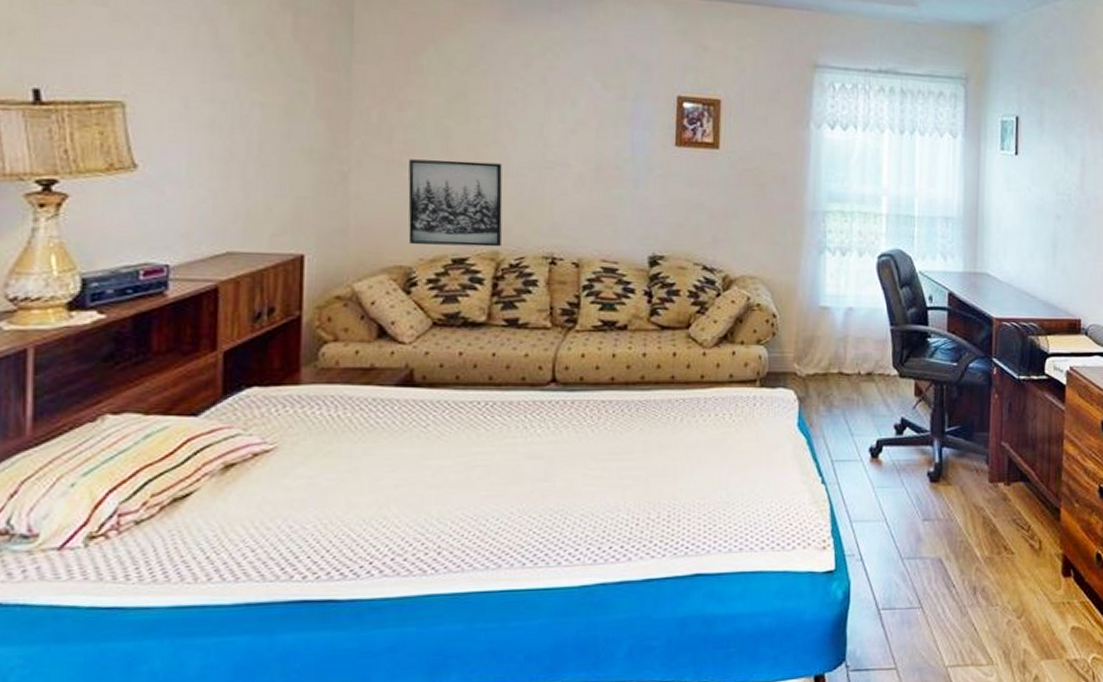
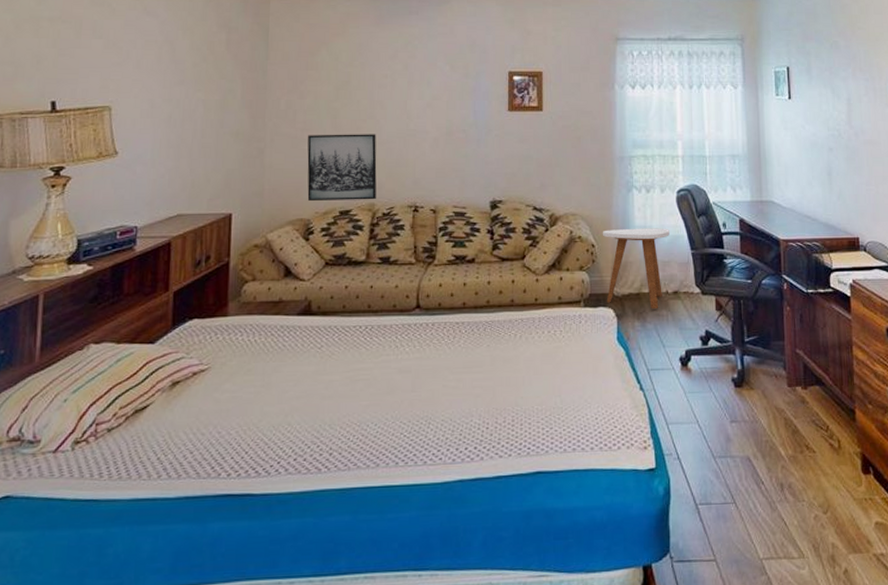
side table: none [785,297,866,393] -> present [602,228,669,310]

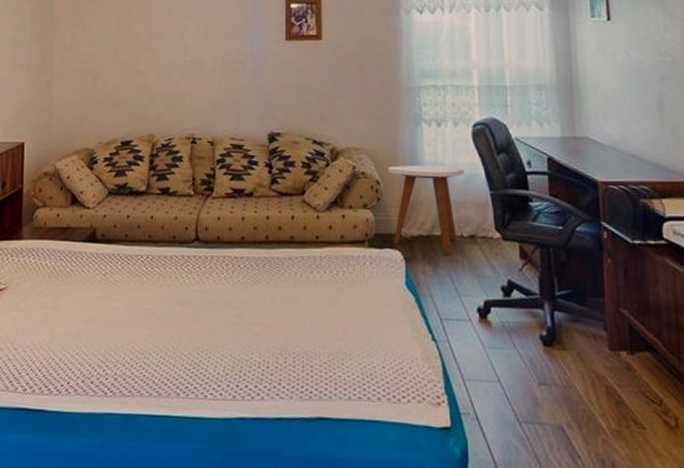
wall art: present [307,134,377,202] -> none [91,65,156,132]

